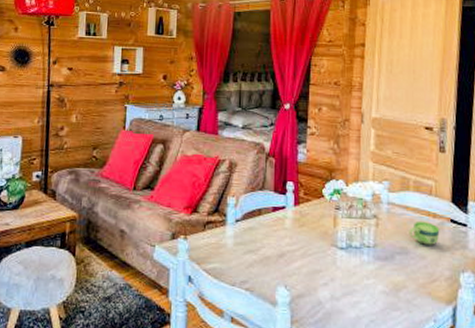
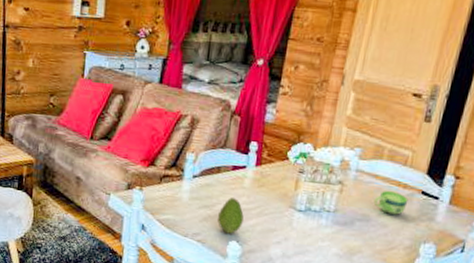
fruit: none [264,240,288,279] -> present [218,197,244,234]

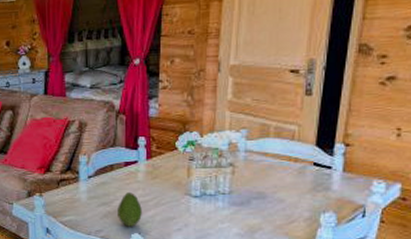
cup: present [373,190,408,215] -> none [267,166,301,189]

